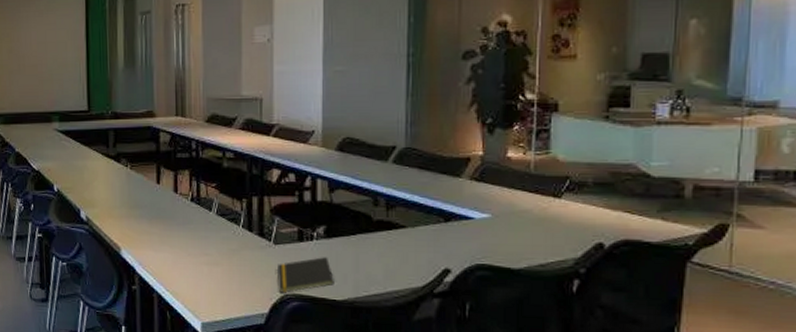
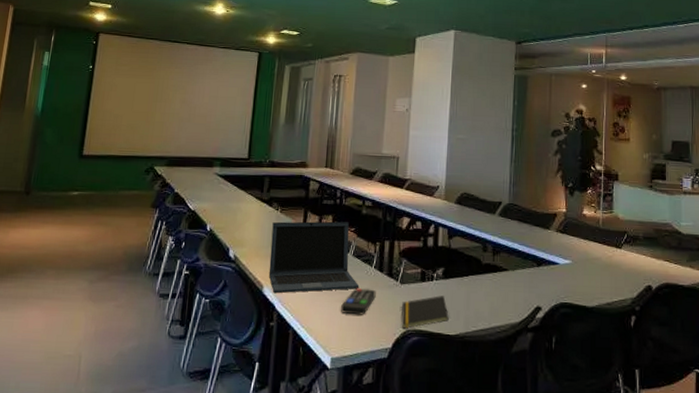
laptop: none [123,177,227,256] -> present [268,221,360,294]
remote control: none [208,250,246,279] -> present [341,288,376,315]

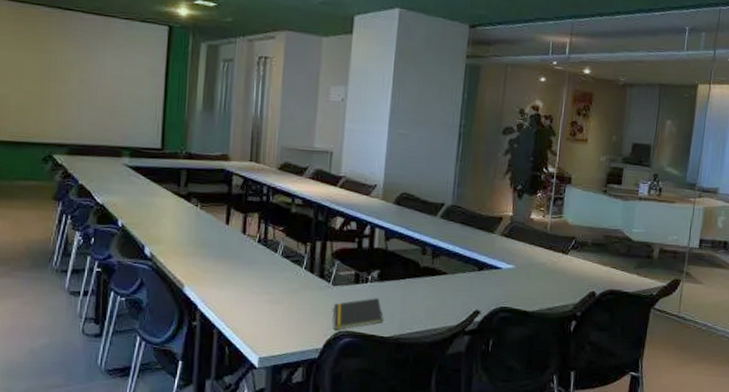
laptop: present [268,221,360,294] -> none [189,218,289,293]
remote control: present [341,288,376,315] -> none [269,289,307,316]

